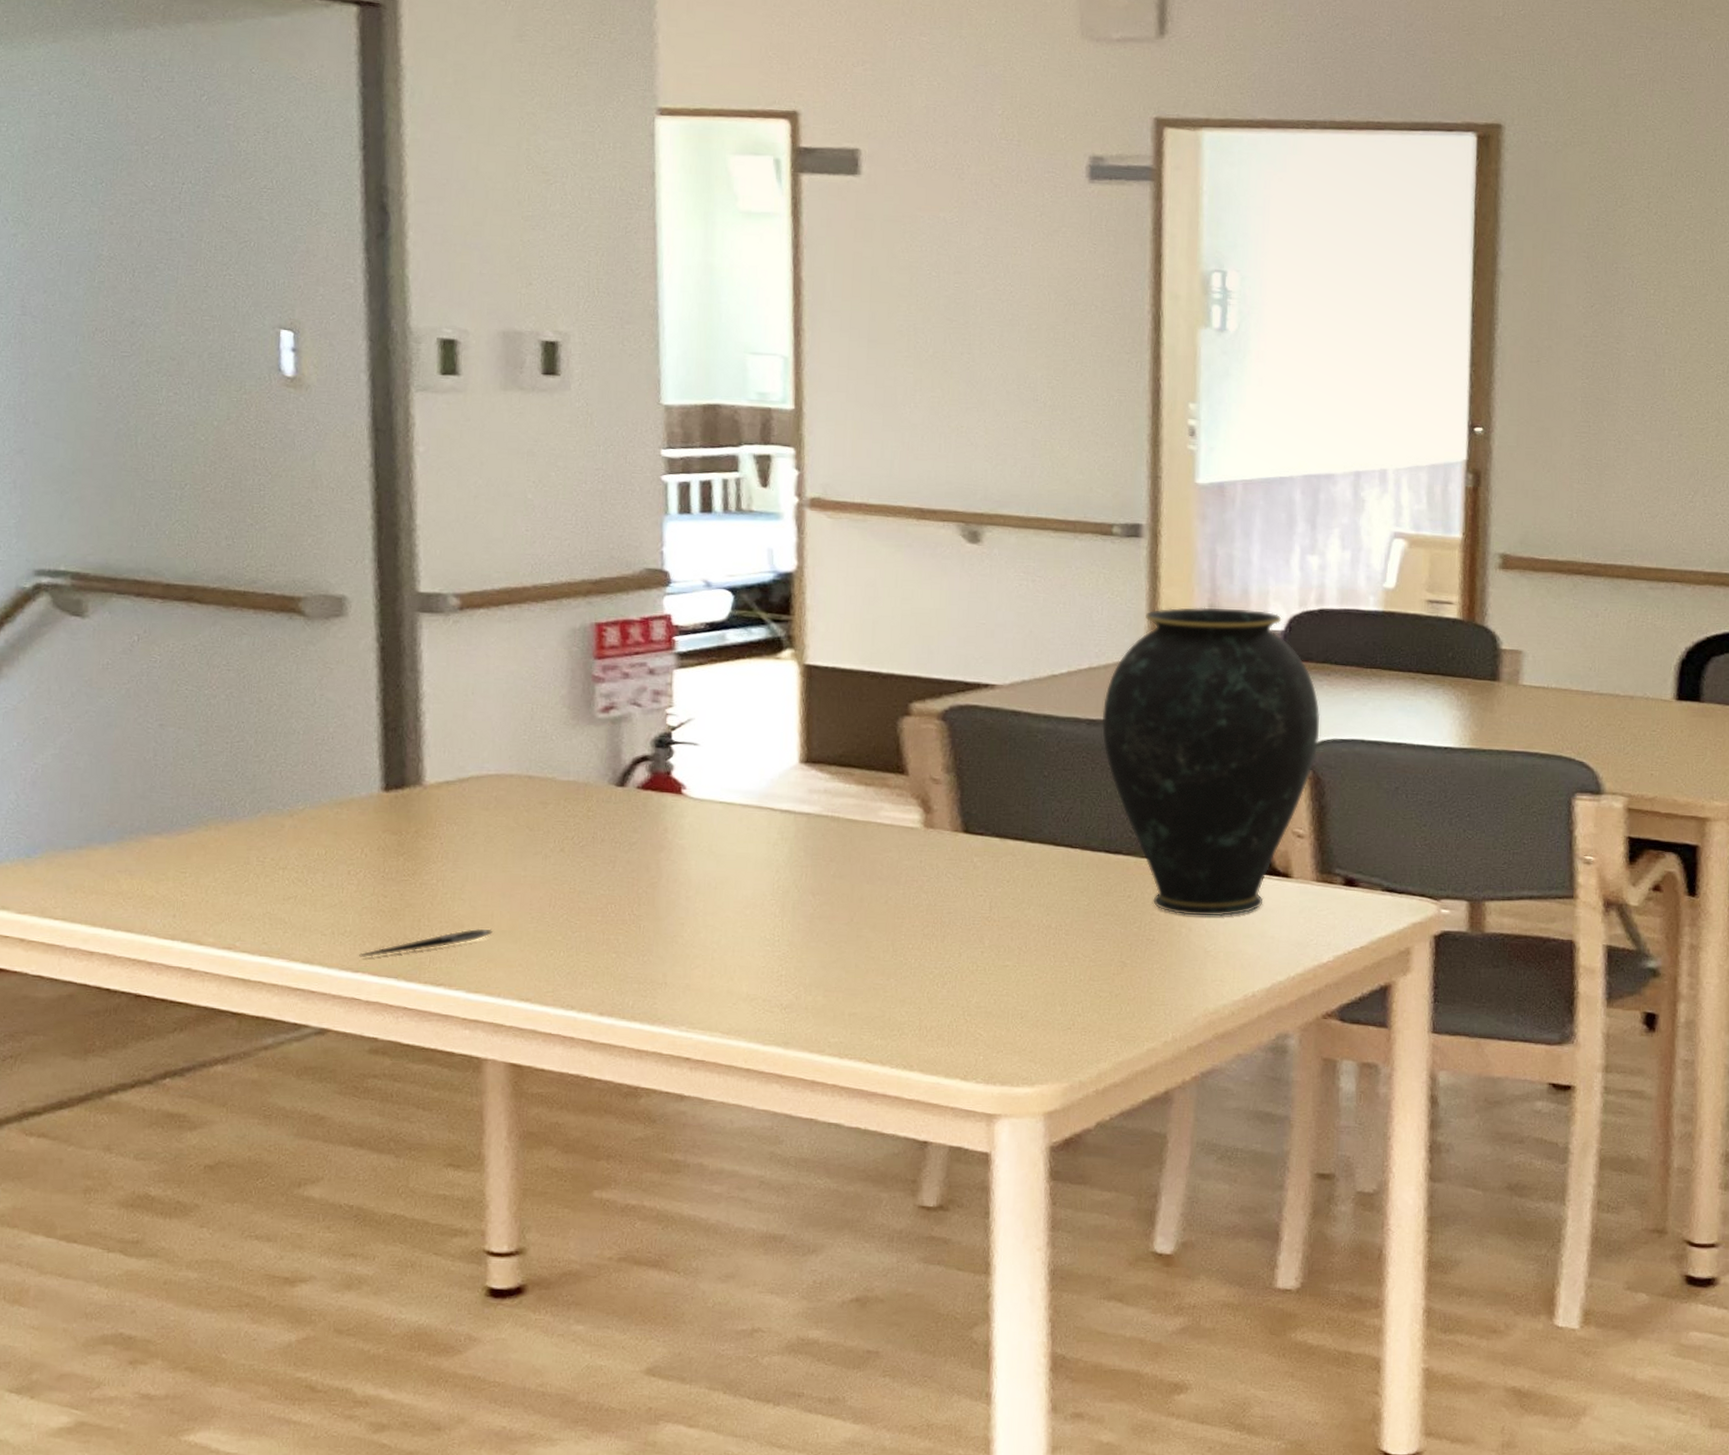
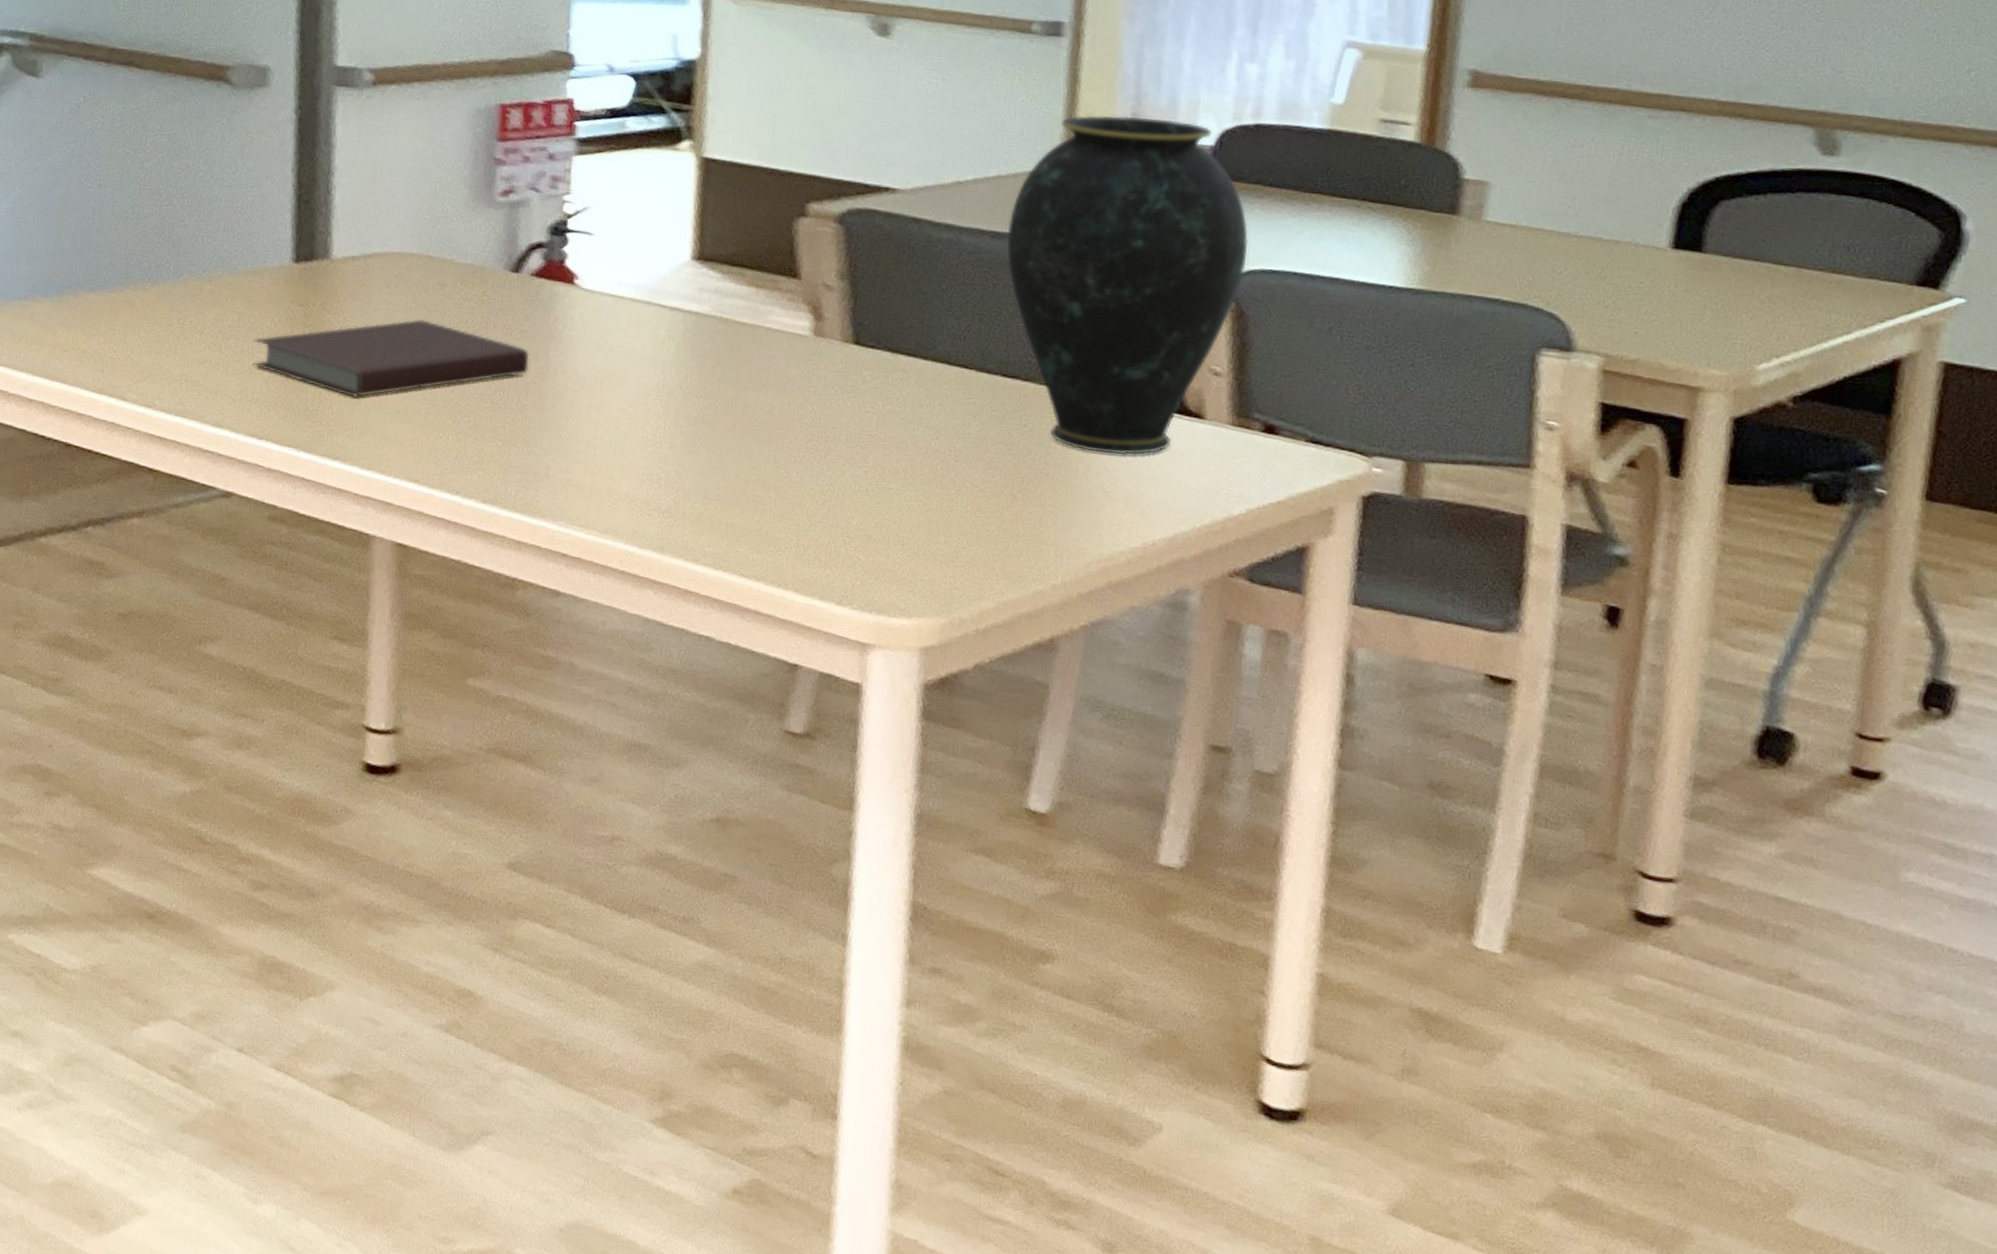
notebook: none [343,838,640,922] -> present [252,318,530,398]
pen: present [359,928,494,958] -> none [264,405,388,426]

